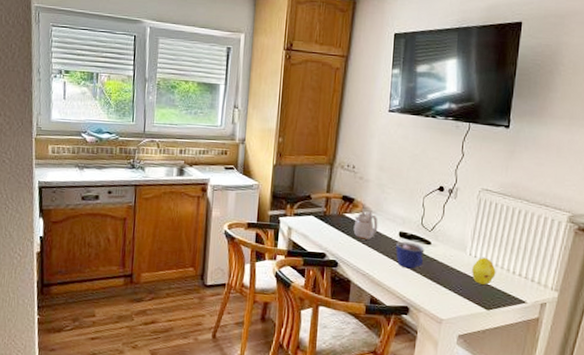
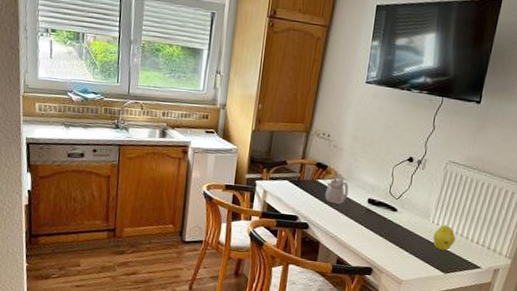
cup: present [396,241,425,269] -> none [363,207,391,234]

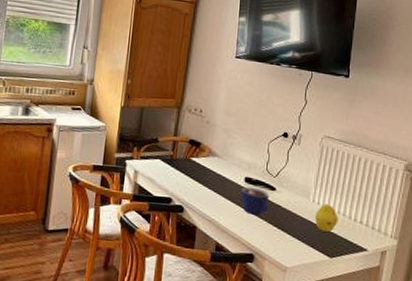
teapot: present [325,177,349,205] -> none [199,155,224,185]
cup: none [363,207,391,234] -> present [241,187,270,215]

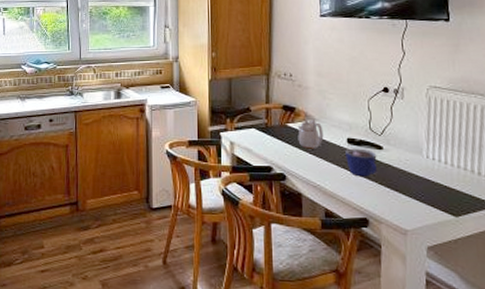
teapot: none [199,155,224,185] -> present [297,118,324,149]
fruit: present [315,204,338,233] -> none [432,159,459,190]

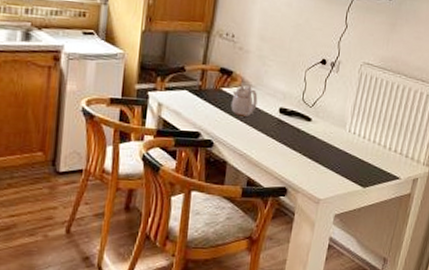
cup: present [345,148,377,177] -> none [275,118,305,148]

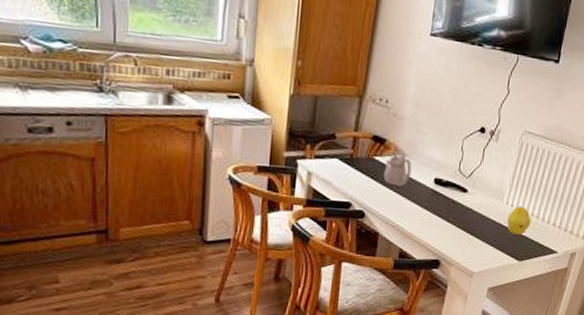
fruit: none [350,133,374,163] -> present [507,206,532,236]

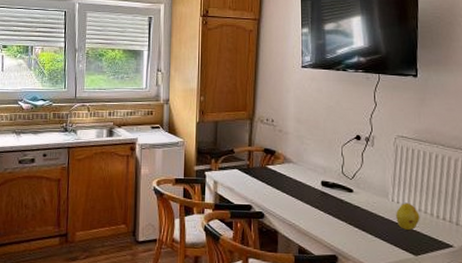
teapot: present [383,153,412,187] -> none [276,161,300,190]

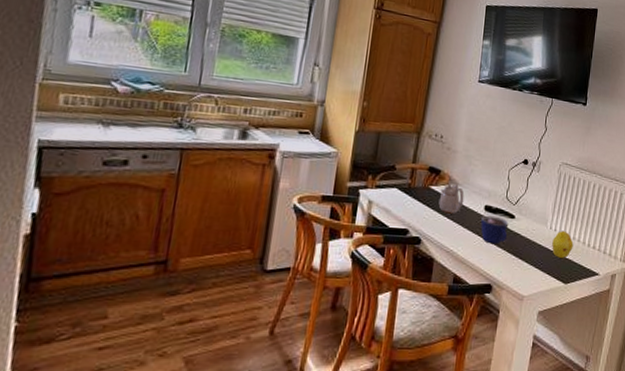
teapot: none [276,161,300,190] -> present [438,183,464,214]
cup: none [319,190,348,217] -> present [480,215,509,244]

